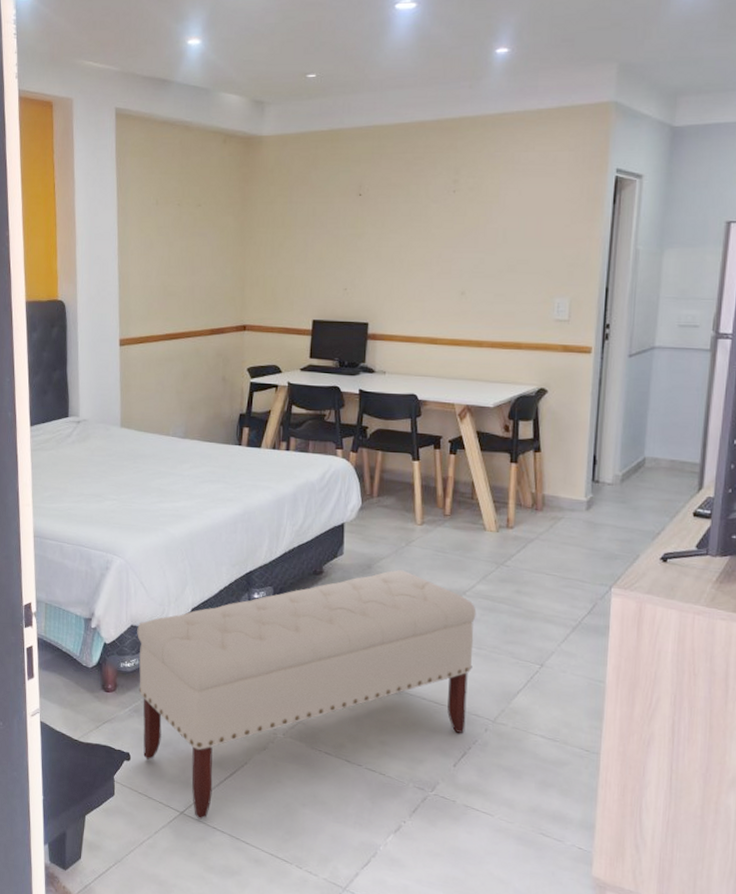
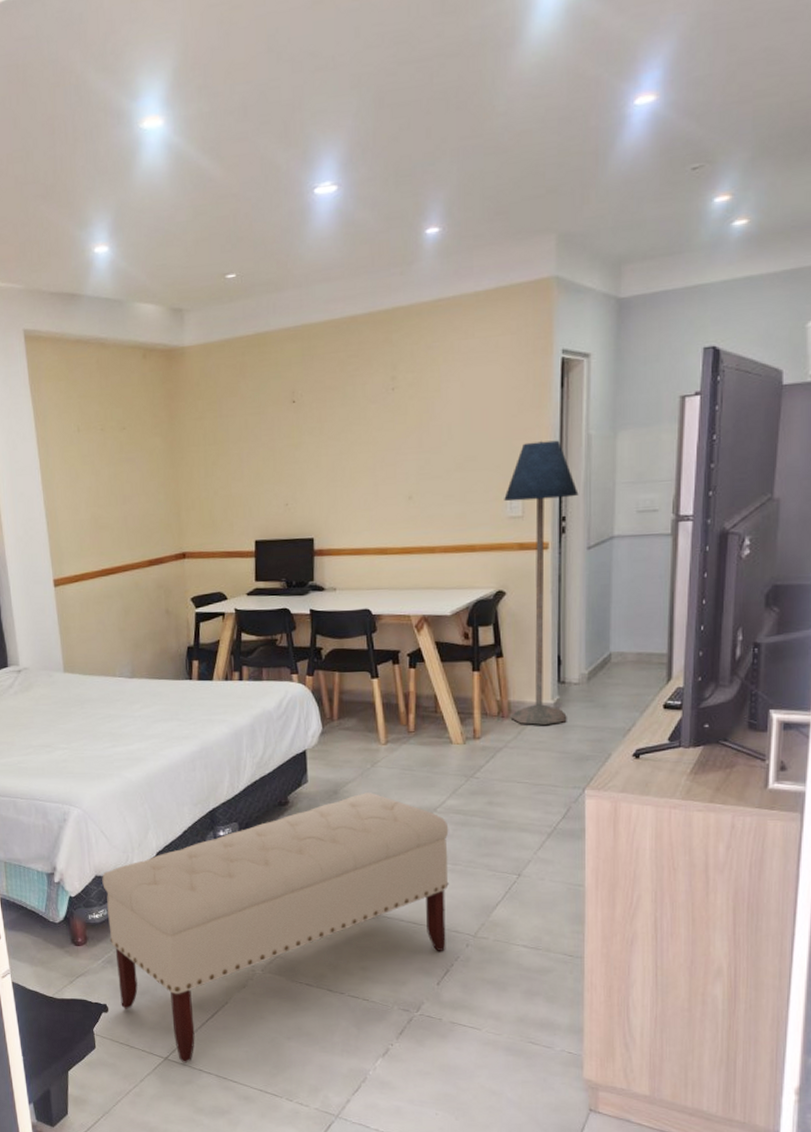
floor lamp: none [544,251,624,522] -> present [504,440,579,726]

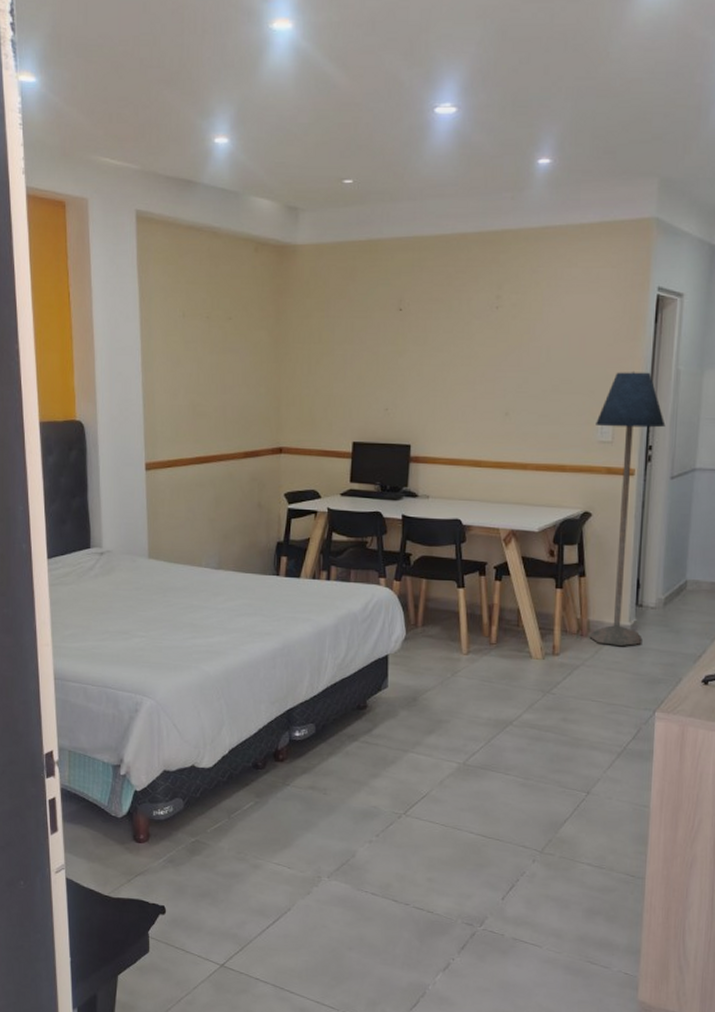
bench: present [102,792,449,1063] -> none [170,701,523,971]

